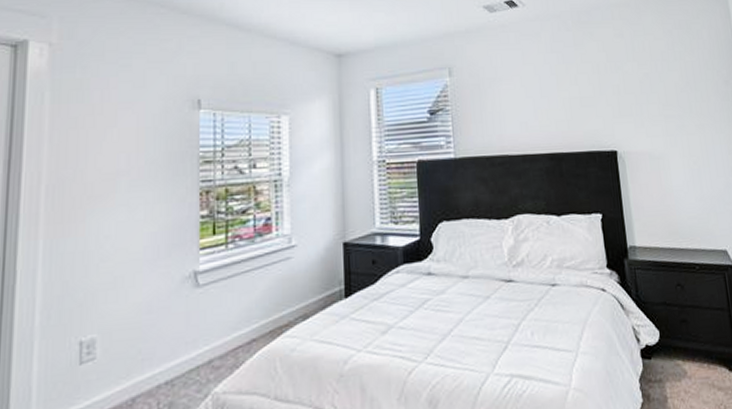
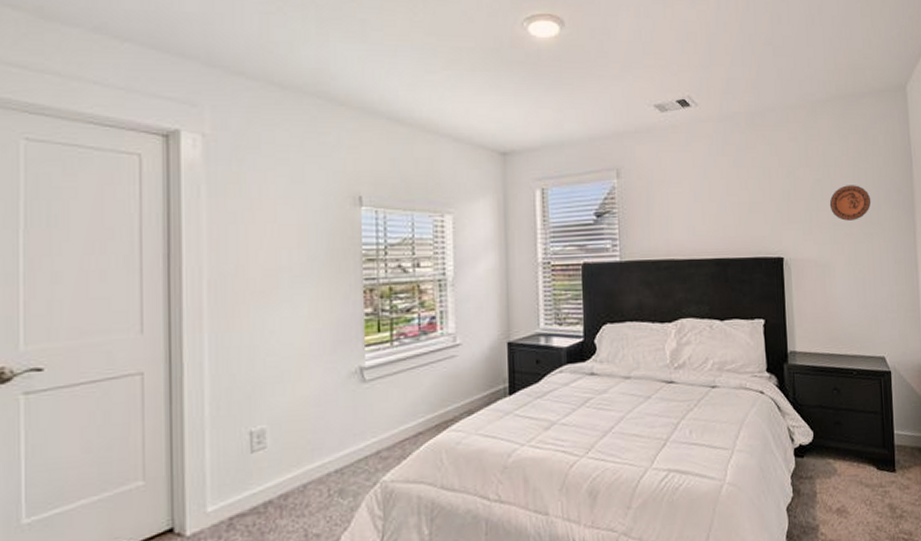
decorative plate: none [659,78,700,113] -> present [829,185,871,221]

